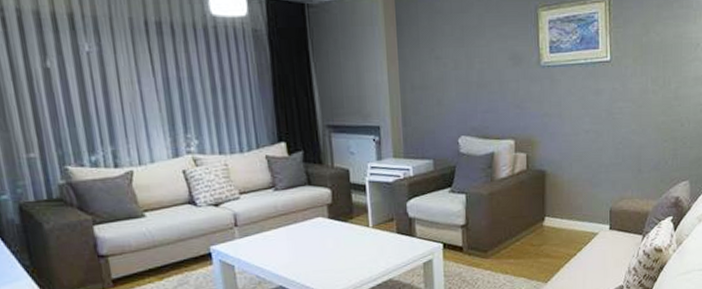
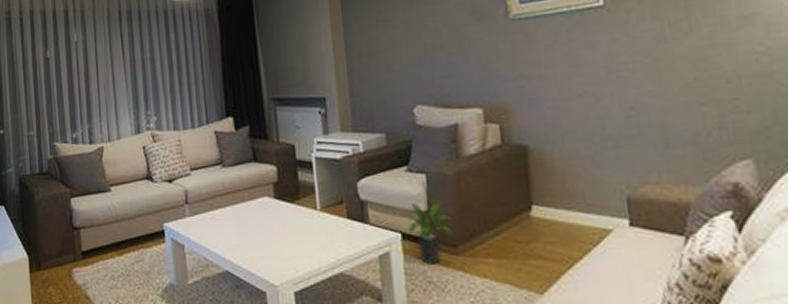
potted plant: none [443,216,485,268] -> present [400,201,454,266]

